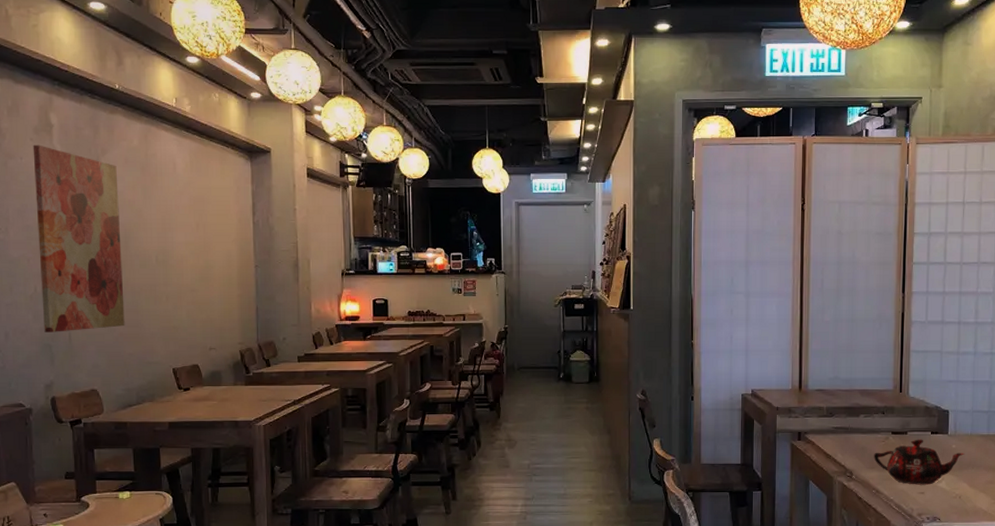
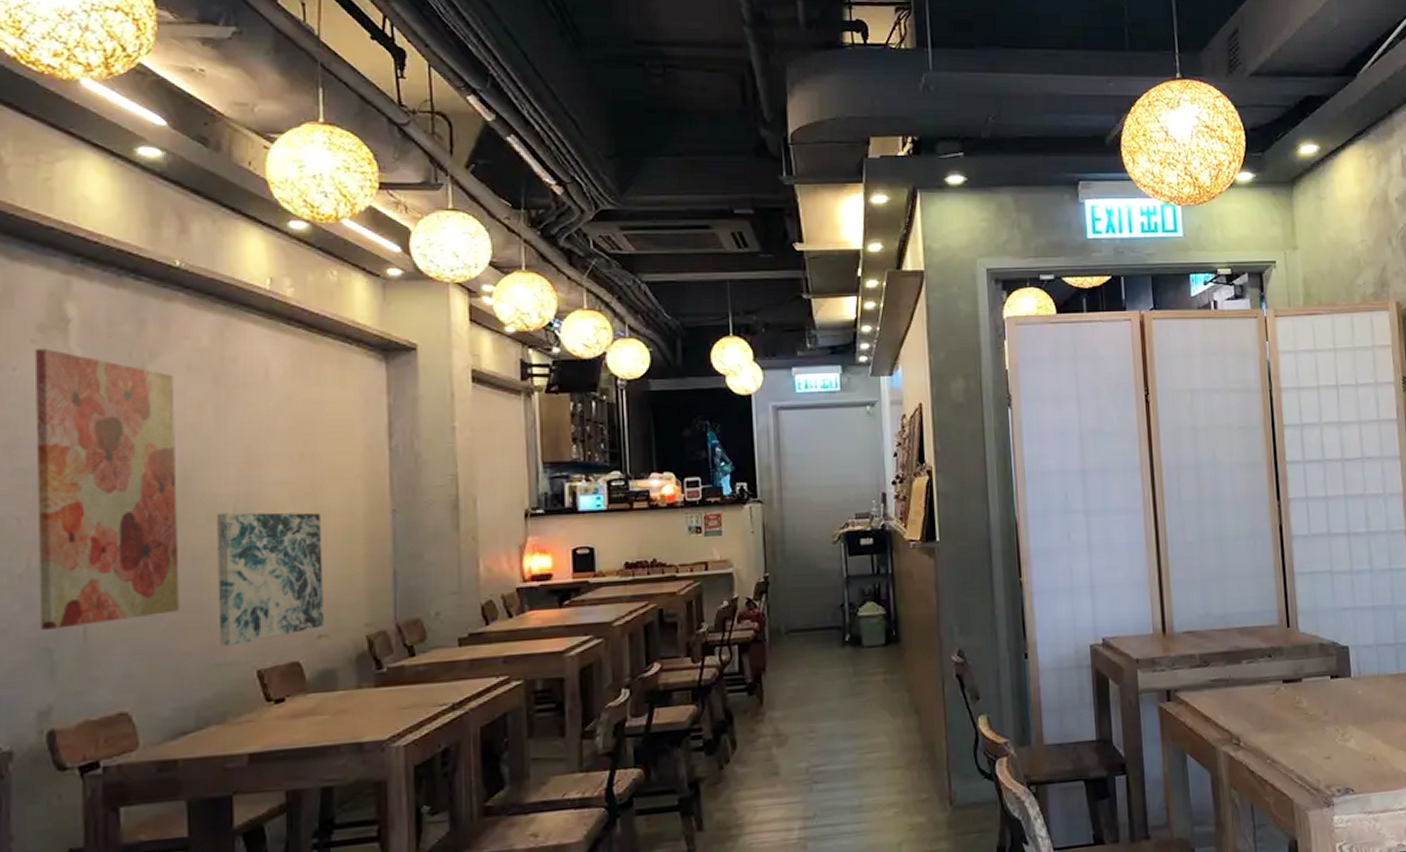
wall art: none [145,262,213,351] -> present [216,512,324,647]
teapot: present [874,439,964,485] -> none [1264,686,1373,748]

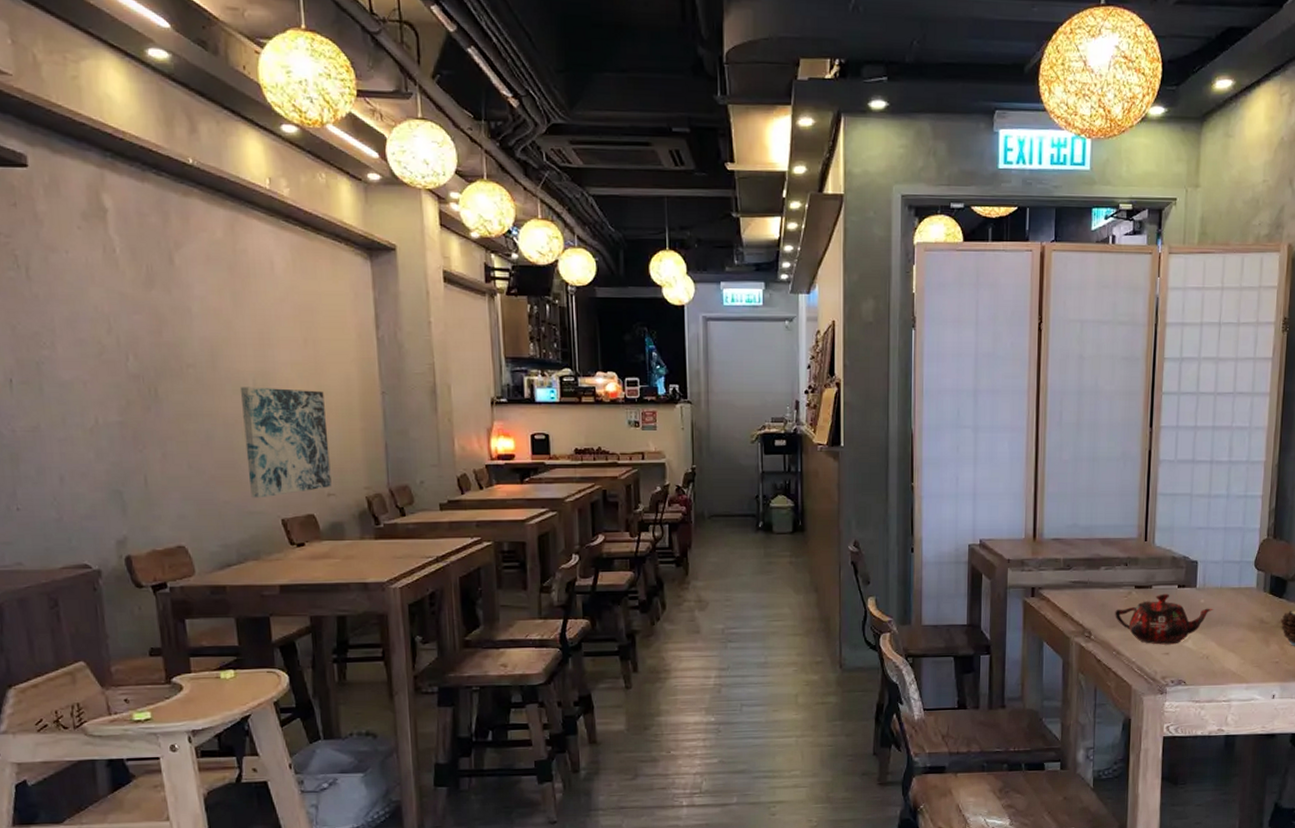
wall art: present [34,348,180,630] -> none [81,234,217,475]
teapot: none [1264,686,1373,748] -> present [1115,593,1213,645]

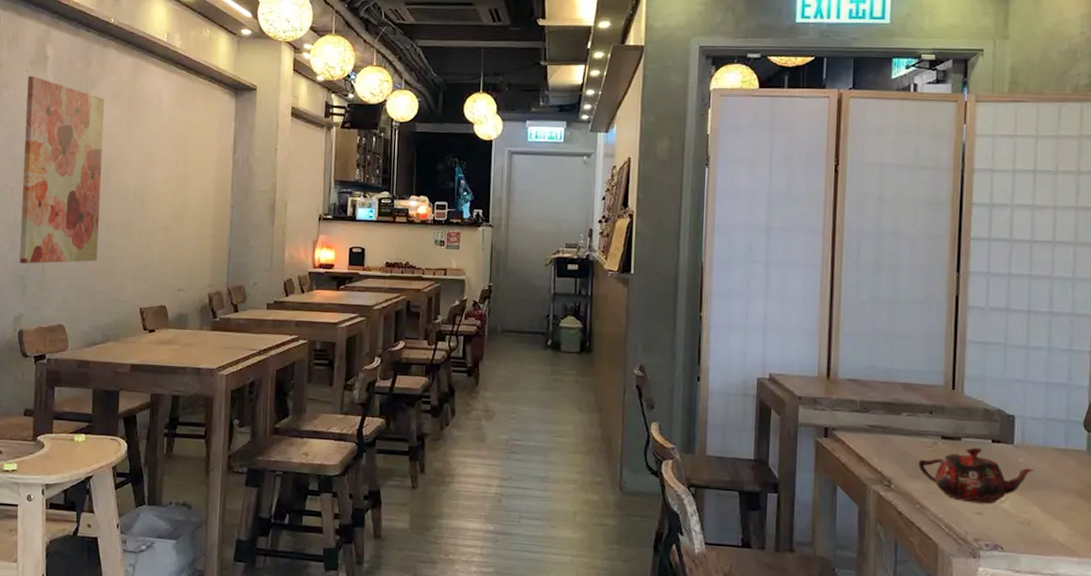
wall art: none [81,234,217,475] -> present [19,75,104,264]
wall art: present [239,386,332,499] -> none [119,197,186,289]

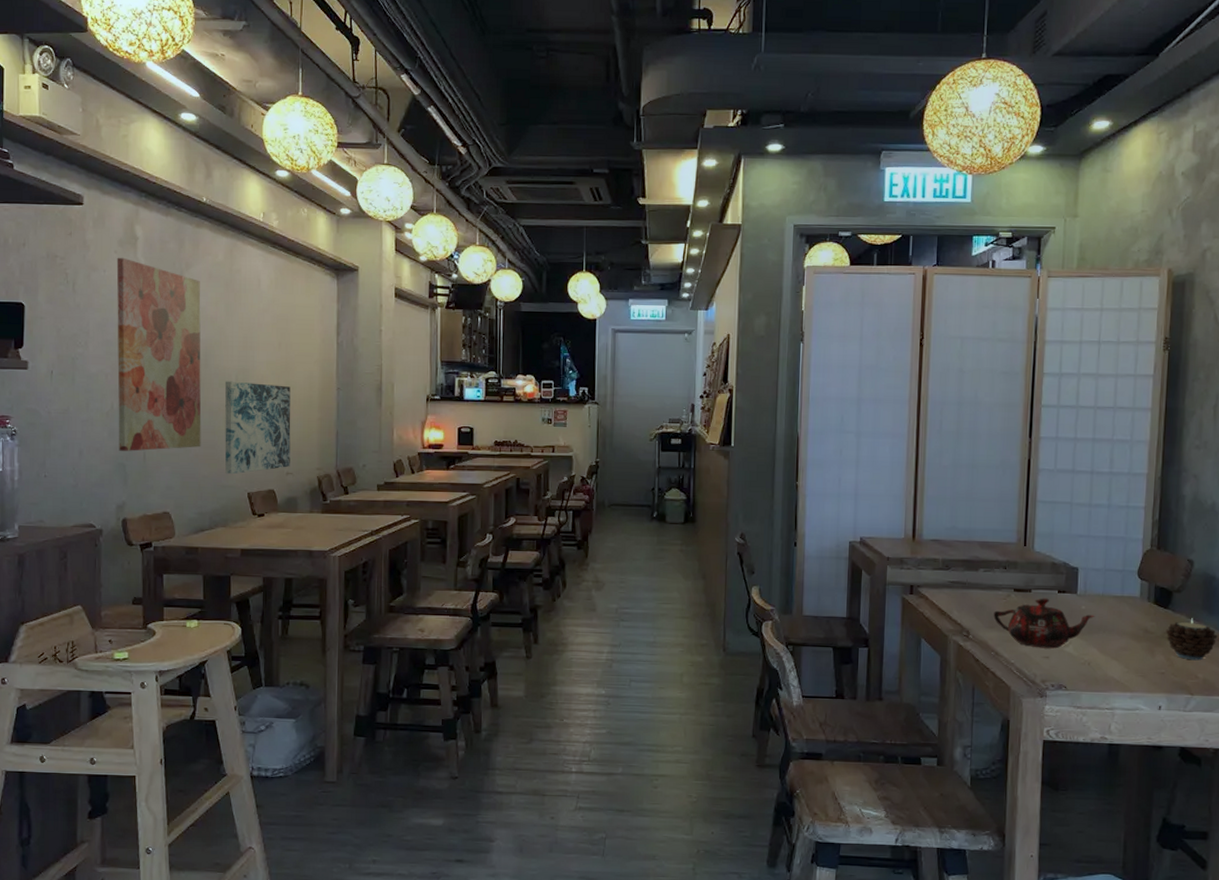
wall art: none [119,197,186,289] -> present [224,381,291,475]

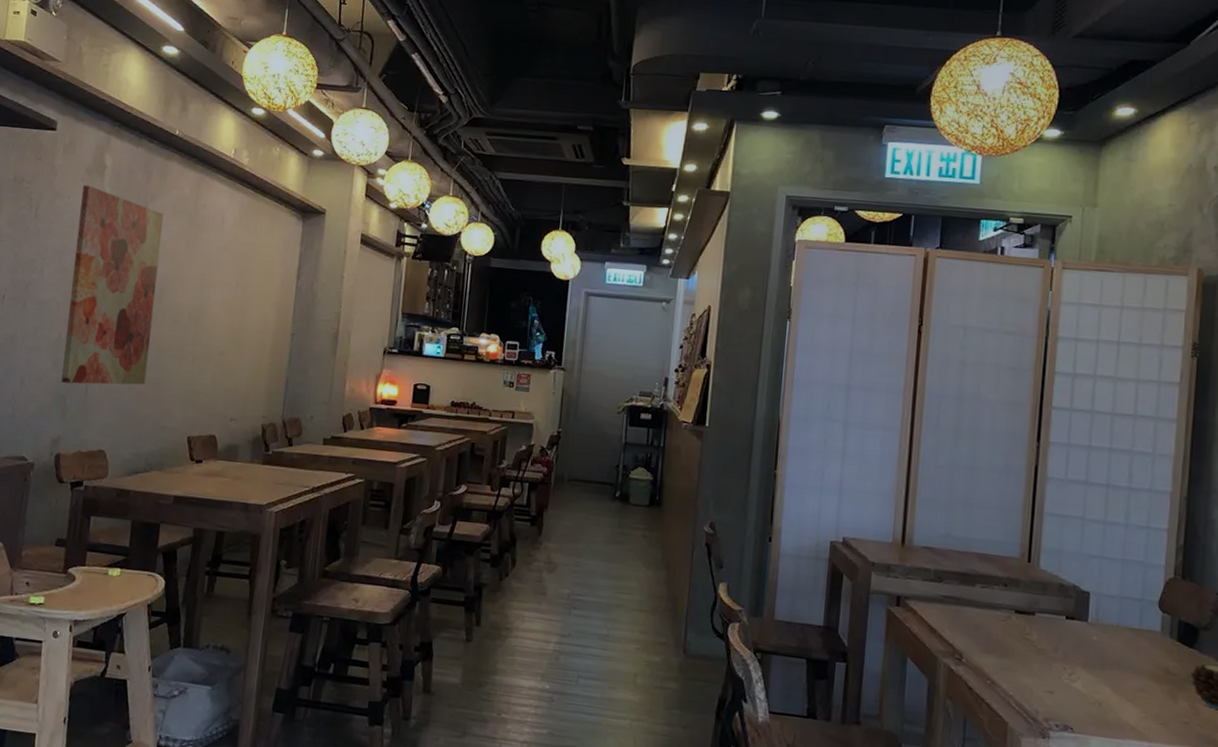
wall art: present [224,381,291,475] -> none [167,318,244,416]
teapot: present [993,598,1095,649] -> none [990,623,1108,683]

